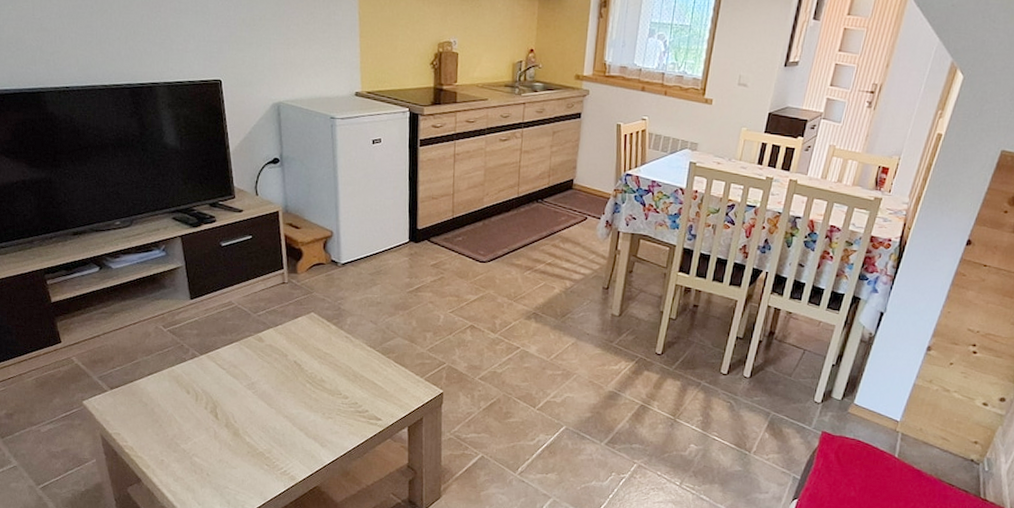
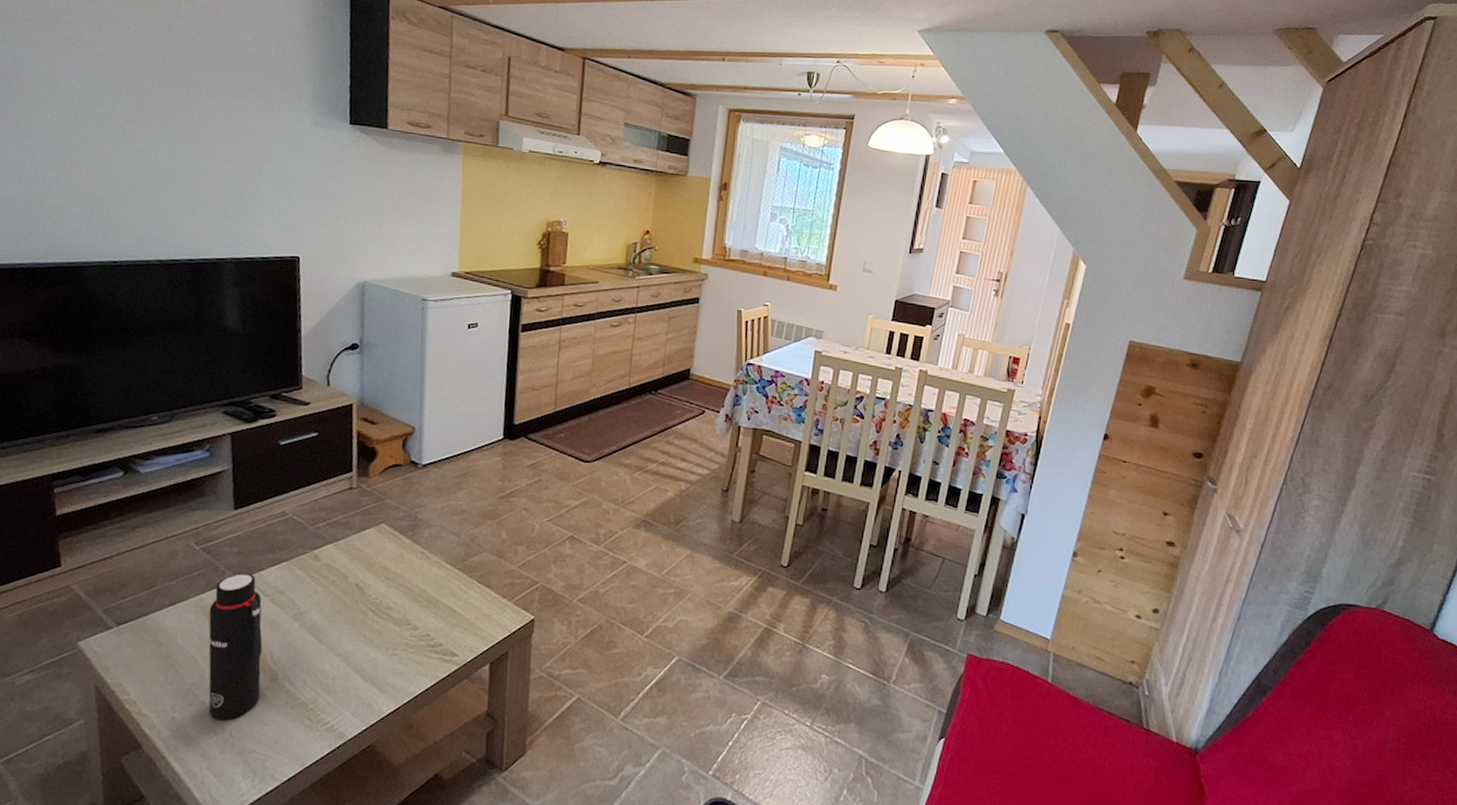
water bottle: none [180,351,227,464] -> present [208,573,263,721]

